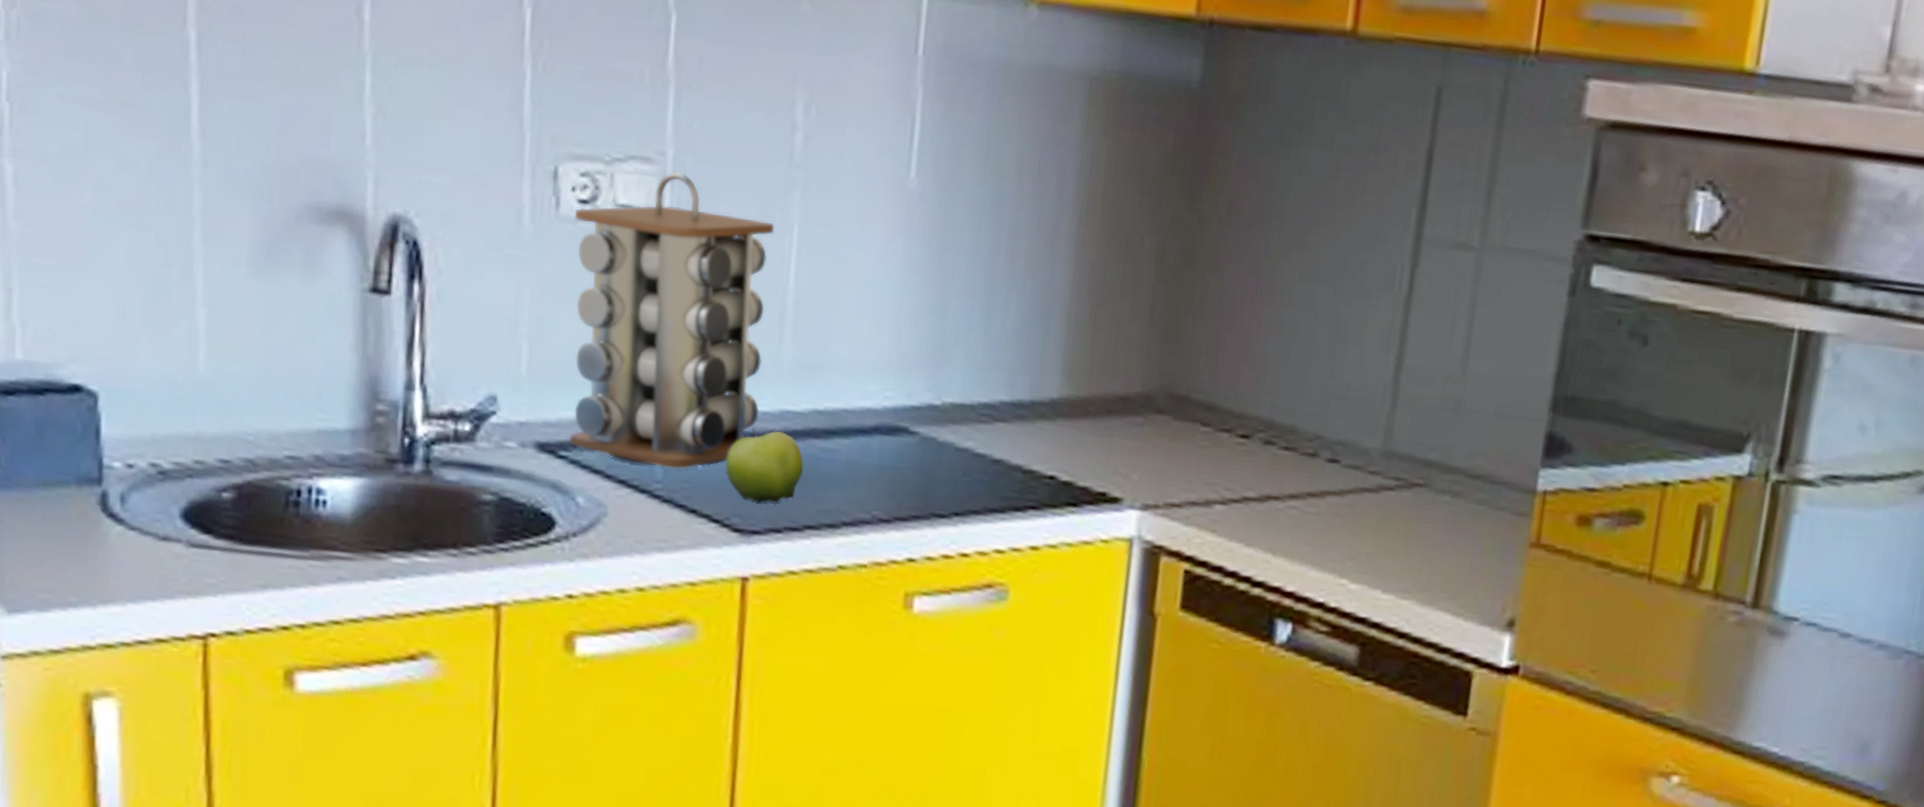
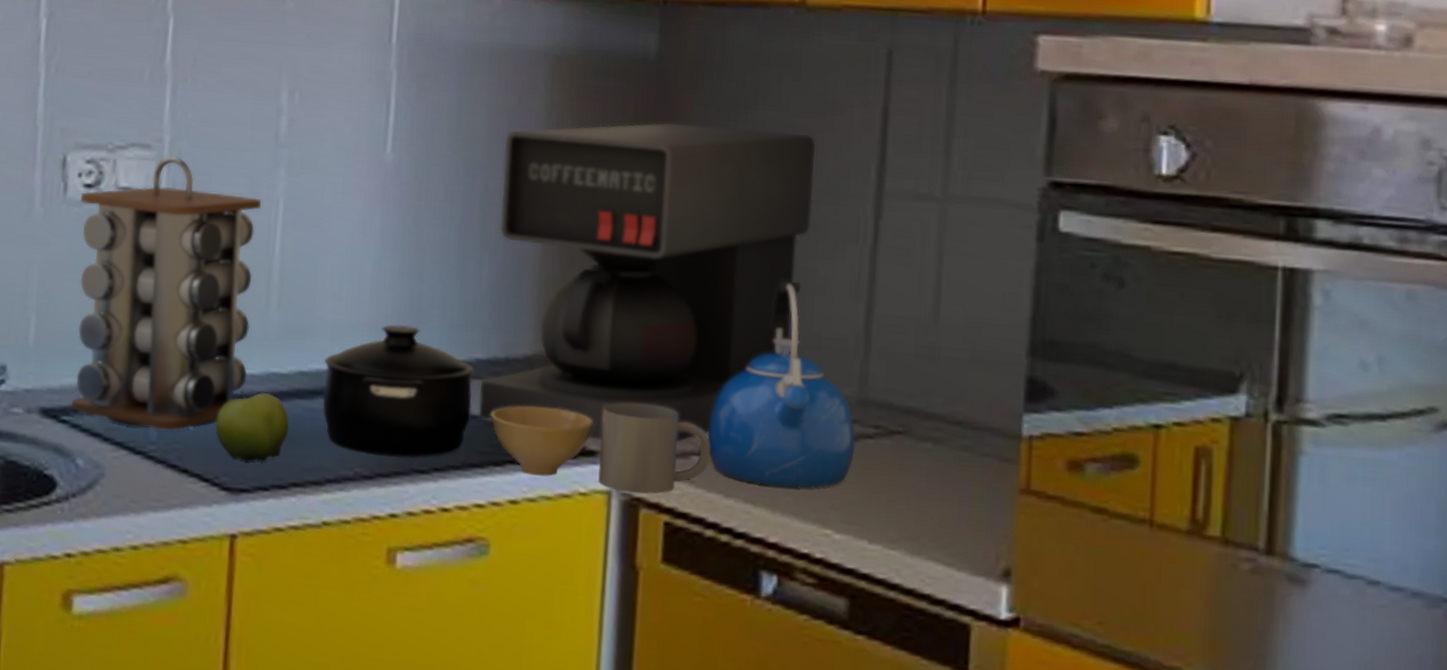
saucepan: none [839,362,998,501] -> present [323,324,474,457]
coffee maker: none [1000,156,1357,491] -> present [478,122,816,443]
bowl: none [1013,450,1119,523] -> present [490,406,594,477]
mug: none [1120,449,1235,543] -> present [598,402,711,494]
kettle: none [1232,328,1377,538] -> present [708,280,856,488]

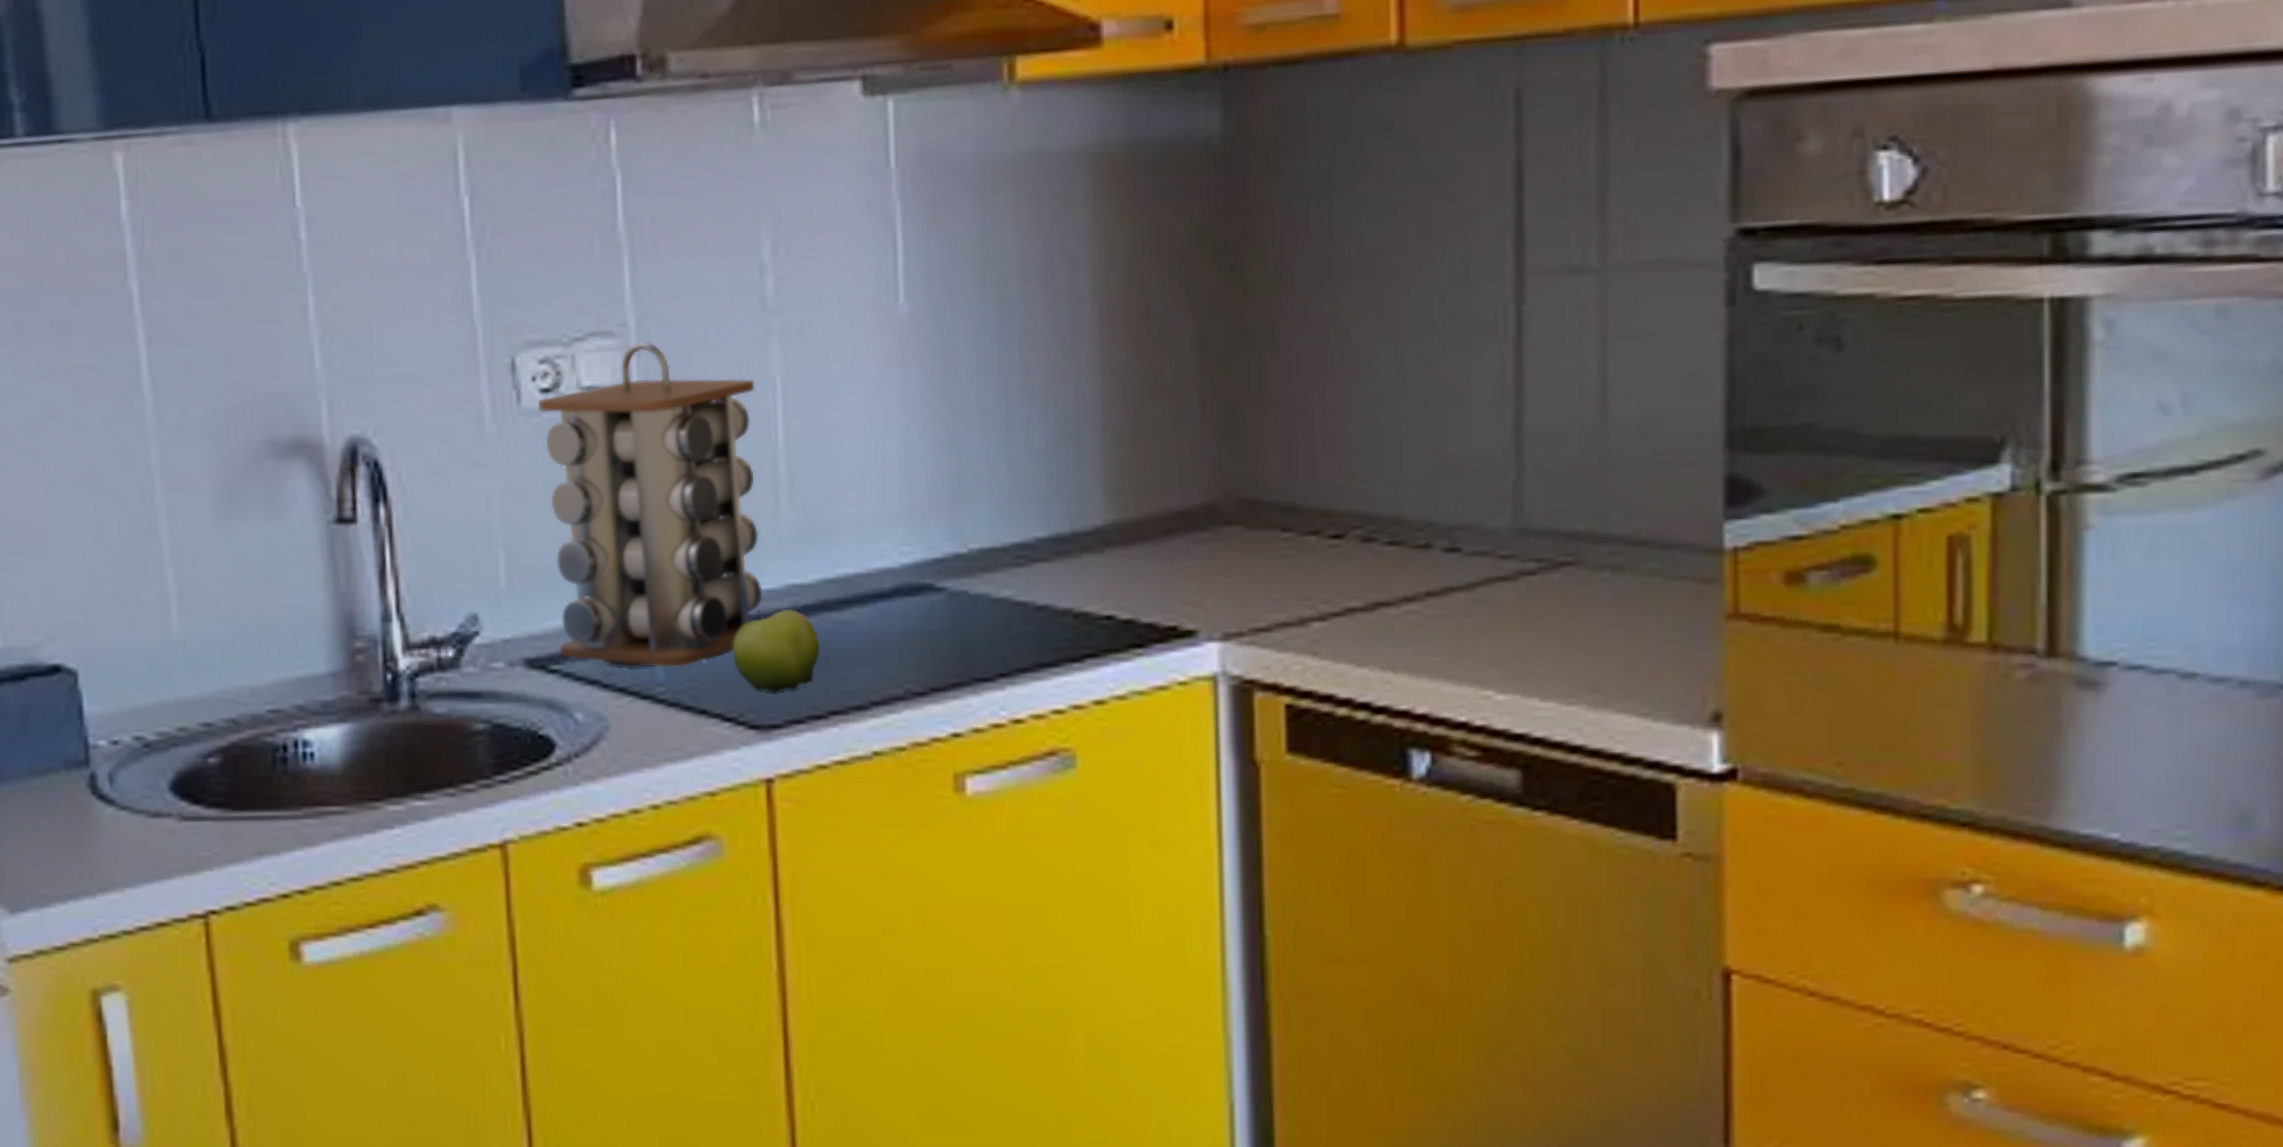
saucepan: present [323,324,474,457] -> none [853,508,1037,665]
coffee maker: present [478,122,816,443] -> none [1043,210,1436,618]
bowl: present [490,406,594,477] -> none [1060,585,1188,668]
mug: present [598,402,711,494] -> none [1196,566,1335,676]
kettle: present [708,280,856,488] -> none [1330,393,1514,646]

